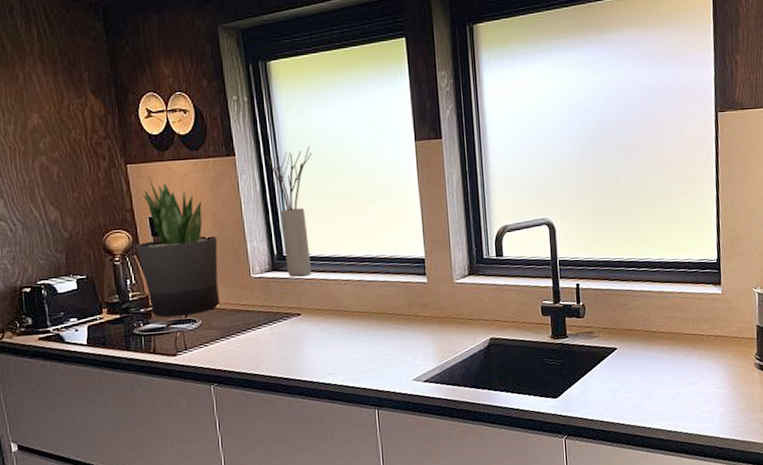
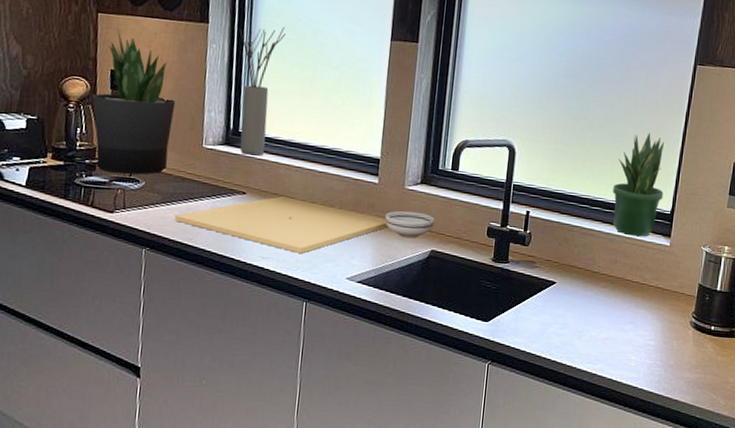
cutting board: none [236,310,443,364] -> present [174,195,387,254]
bowl: none [440,303,489,331] -> present [385,210,435,238]
planter: none [657,187,707,291] -> present [612,133,664,237]

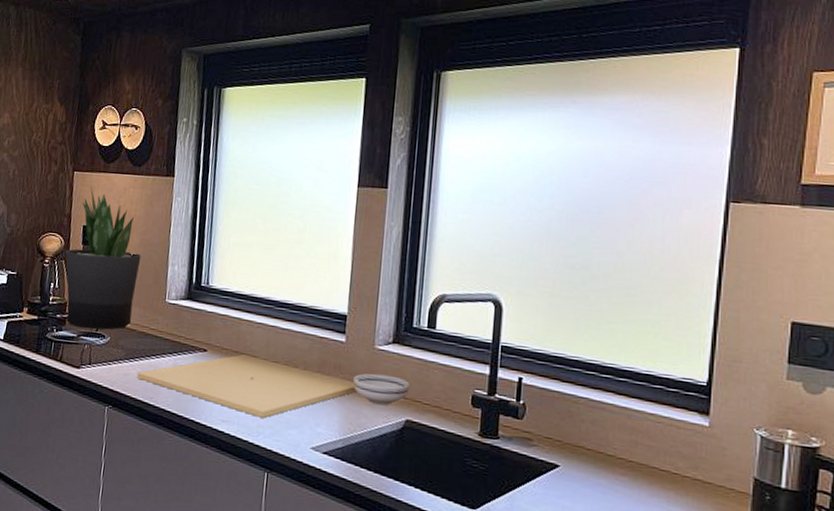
vase: present [239,27,285,156] -> none [202,177,249,312]
planter: present [612,133,664,237] -> none [627,285,696,414]

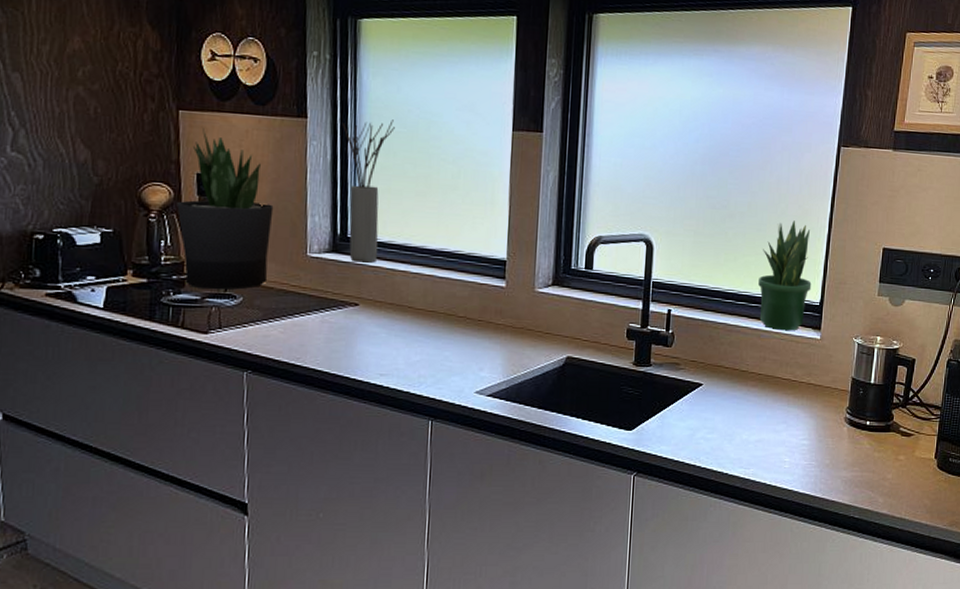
cutting board: present [136,353,356,418] -> none [278,305,518,368]
vase: none [202,177,249,312] -> present [343,119,395,264]
bowl: present [353,373,409,405] -> none [515,315,569,345]
planter: none [627,285,696,414] -> present [758,220,812,331]

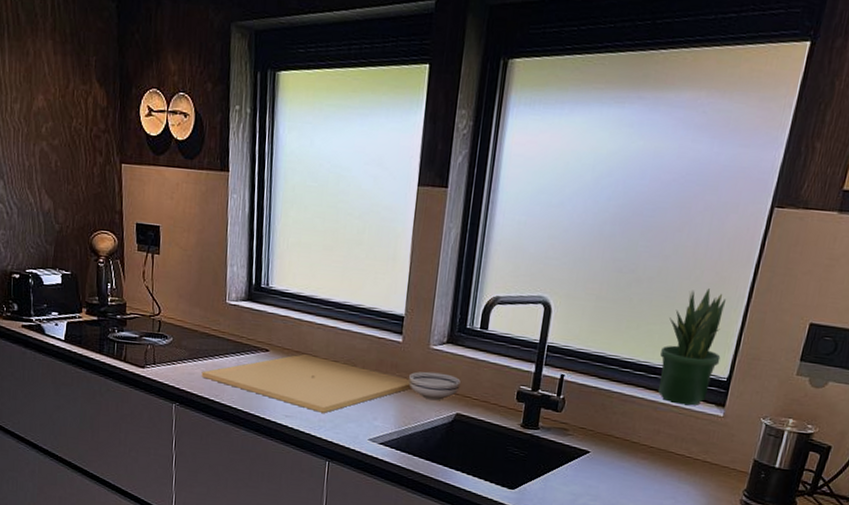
planter: present [176,127,274,291] -> none [120,180,199,331]
cutting board: none [278,305,518,368] -> present [201,353,411,413]
vase: present [343,119,395,264] -> none [260,174,307,313]
bowl: none [515,315,569,345] -> present [408,371,461,401]

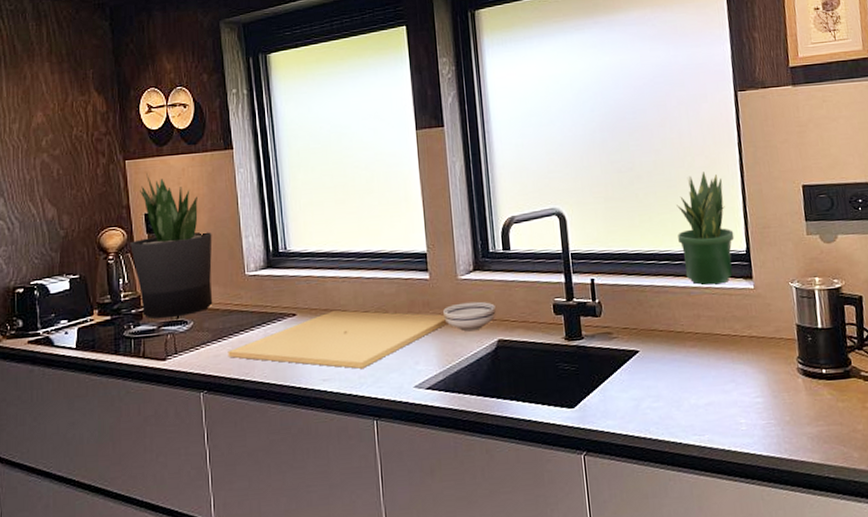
planter: none [120,180,199,331] -> present [130,172,213,319]

